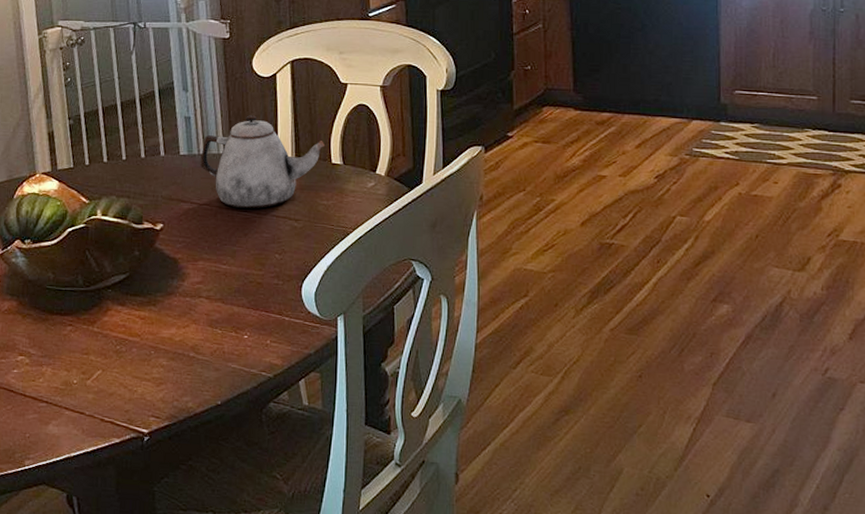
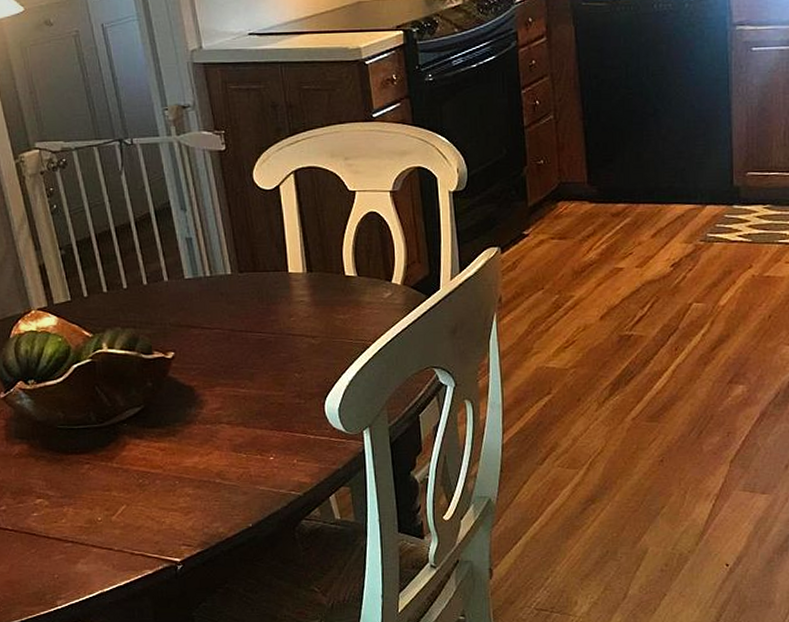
teapot: present [200,115,324,209] -> none [207,231,336,330]

